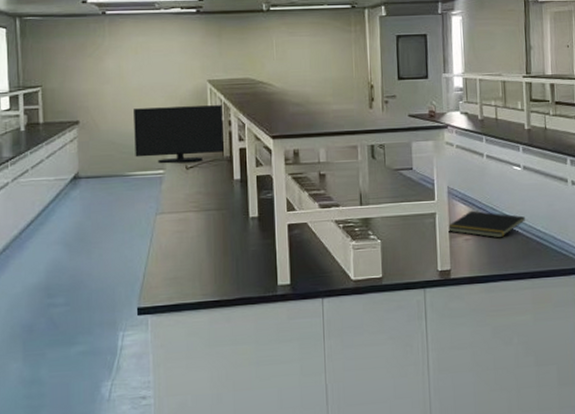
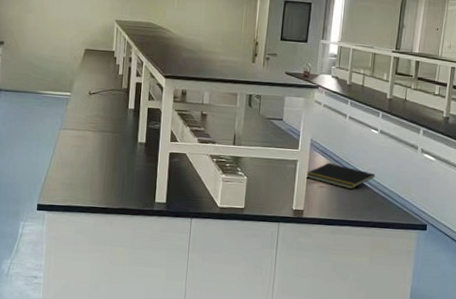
monitor: present [134,105,224,164] -> none [48,37,126,90]

